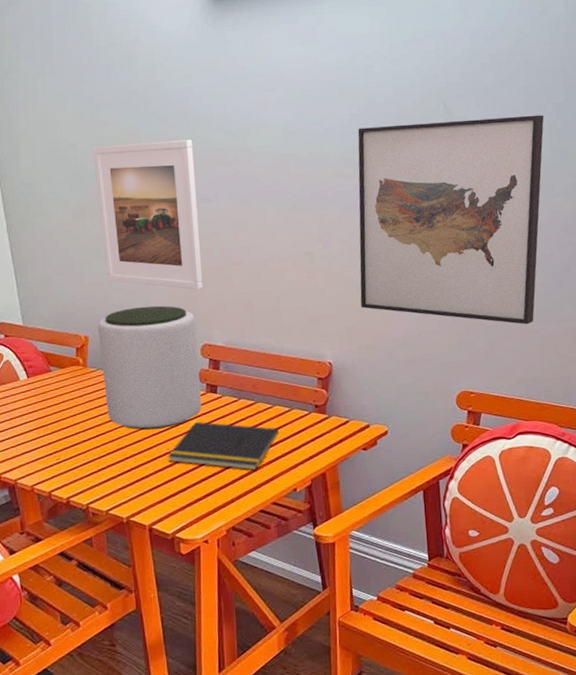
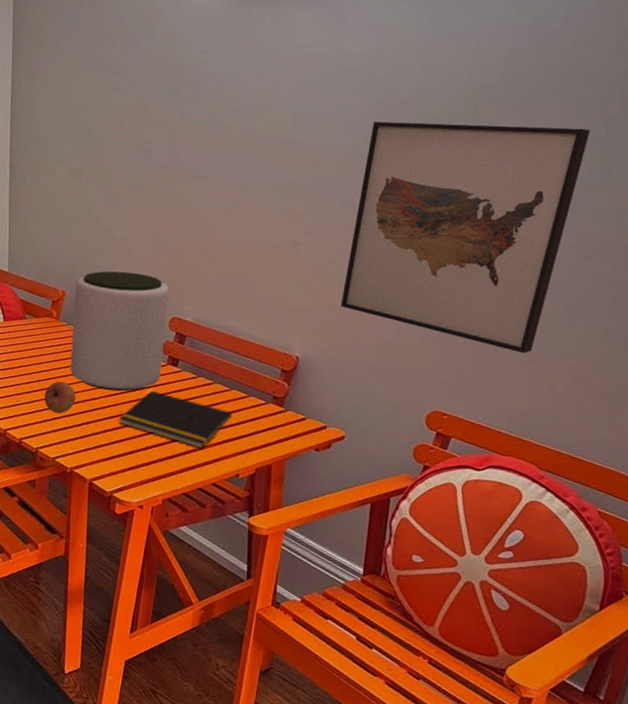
fruit: none [85,430,119,464] -> present [44,381,76,414]
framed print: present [93,139,203,290] -> none [92,110,199,264]

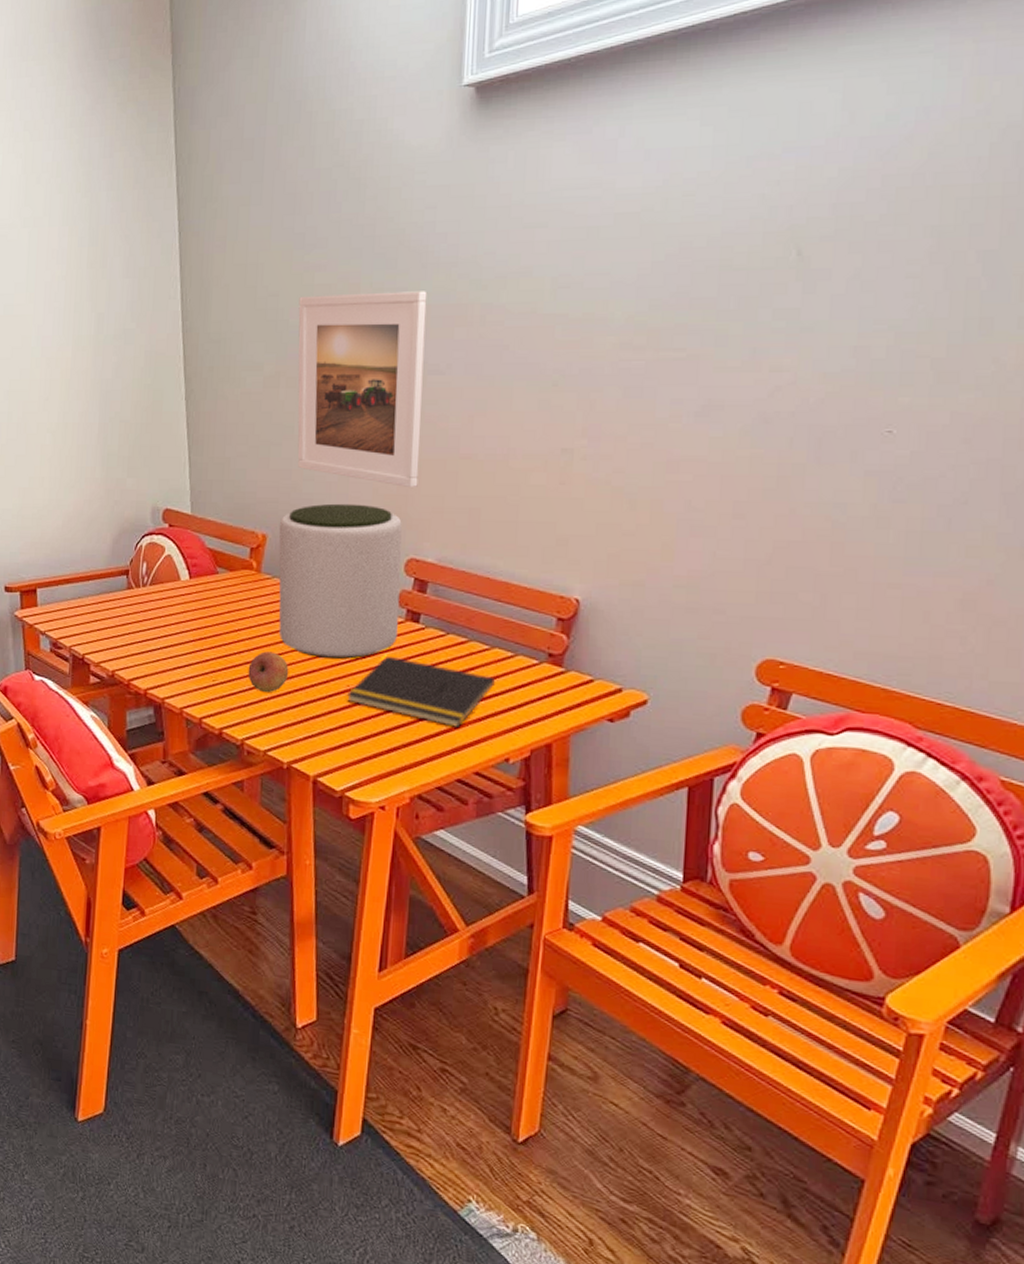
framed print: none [92,110,199,264] -> present [297,291,427,489]
wall art: present [341,121,591,354] -> none [632,267,961,576]

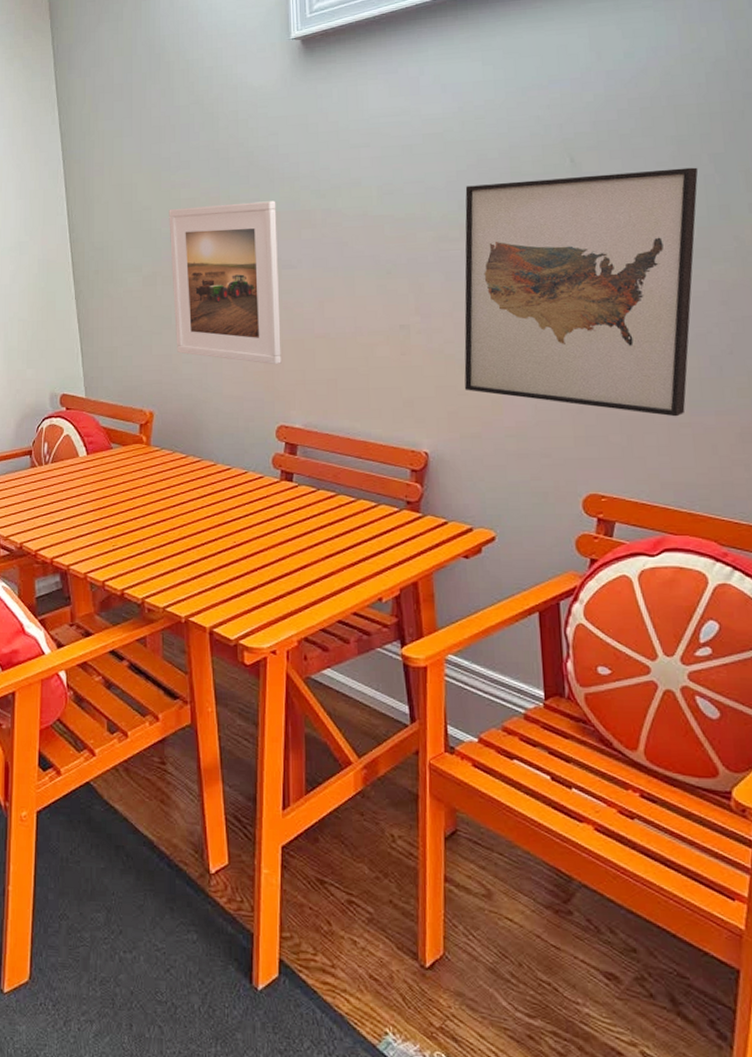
fruit: present [248,651,289,693] -> none [144,516,181,554]
plant pot: present [278,503,402,659] -> none [164,381,274,518]
notepad: present [346,655,495,727] -> none [233,512,363,573]
wall art: none [632,267,961,576] -> present [464,167,698,417]

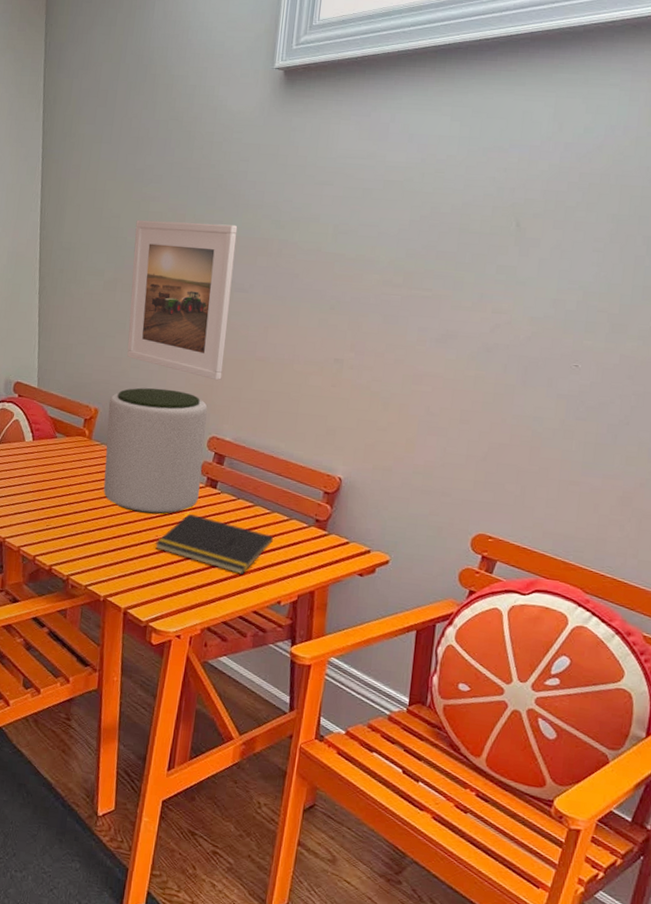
plant pot: none [164,381,274,518] -> present [103,387,208,515]
notepad: none [233,512,363,573] -> present [154,513,273,574]
wall art: present [464,167,698,417] -> none [384,236,632,475]

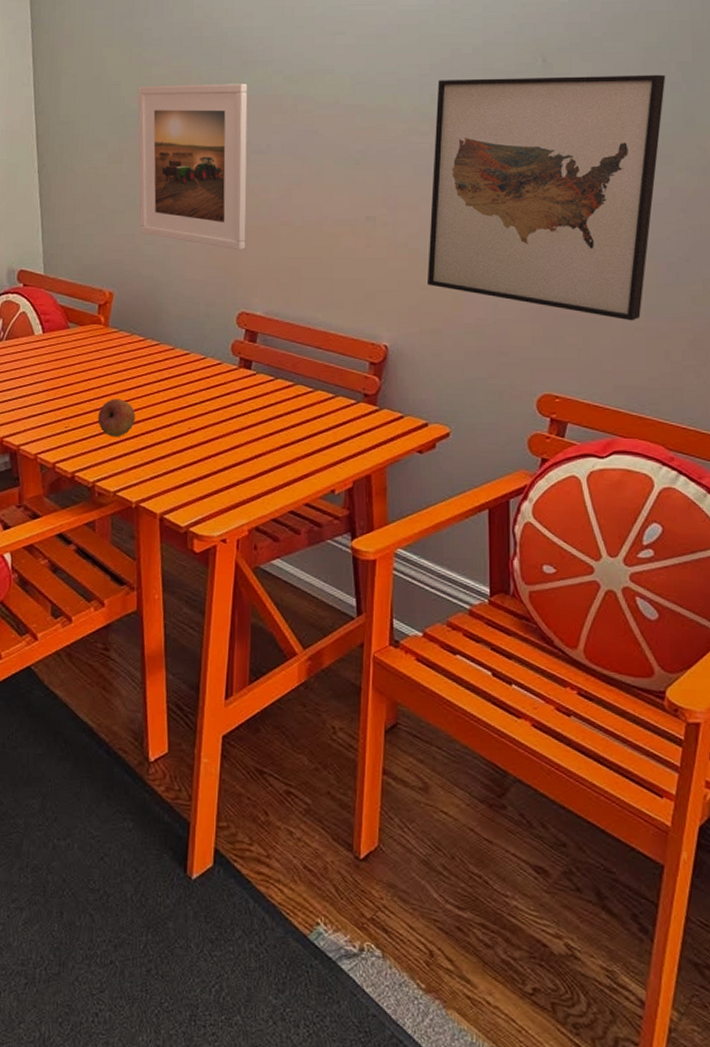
fruit: none [76,504,110,538] -> present [98,399,136,438]
plant pot: present [103,387,208,515] -> none [124,264,234,404]
notepad: present [154,513,273,574] -> none [188,399,319,463]
wall art: none [384,236,632,475] -> present [428,74,666,321]

